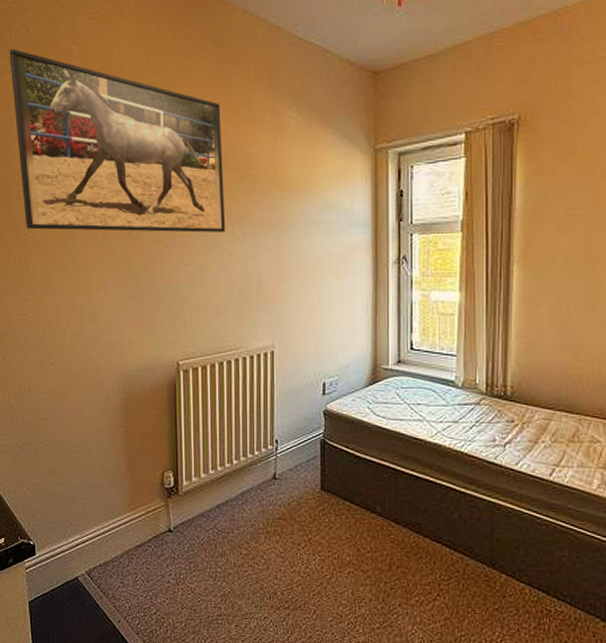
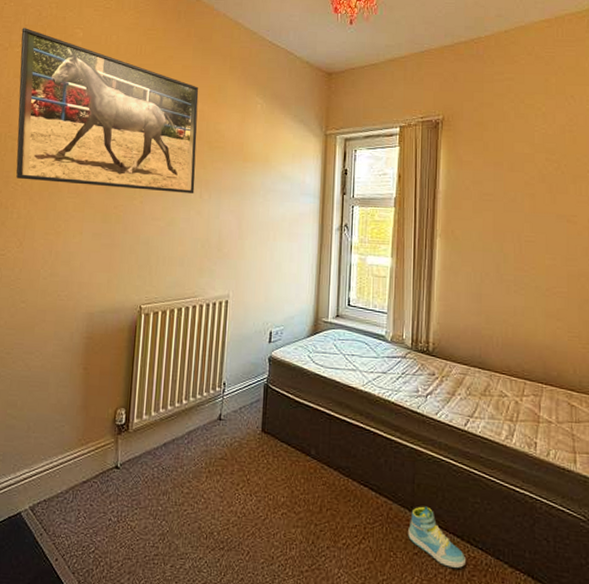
sneaker: none [487,561,552,623] -> present [408,506,466,568]

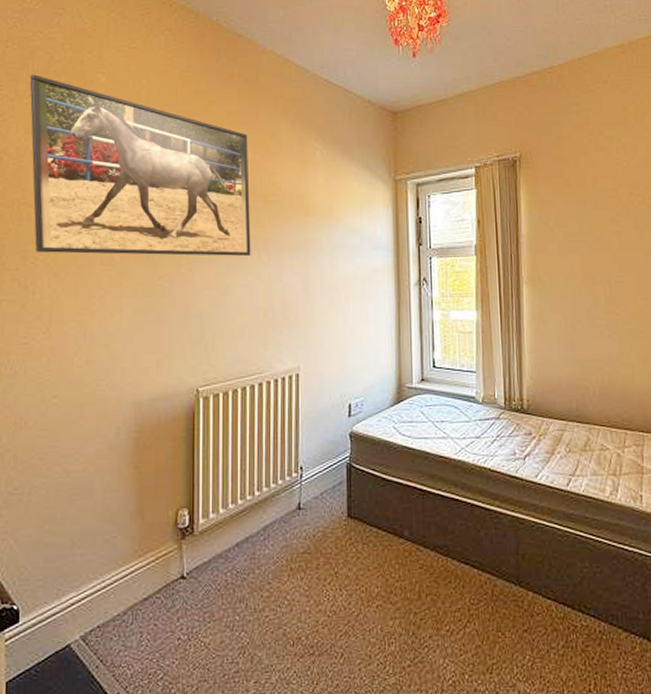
sneaker: present [408,506,466,568] -> none [515,578,578,640]

